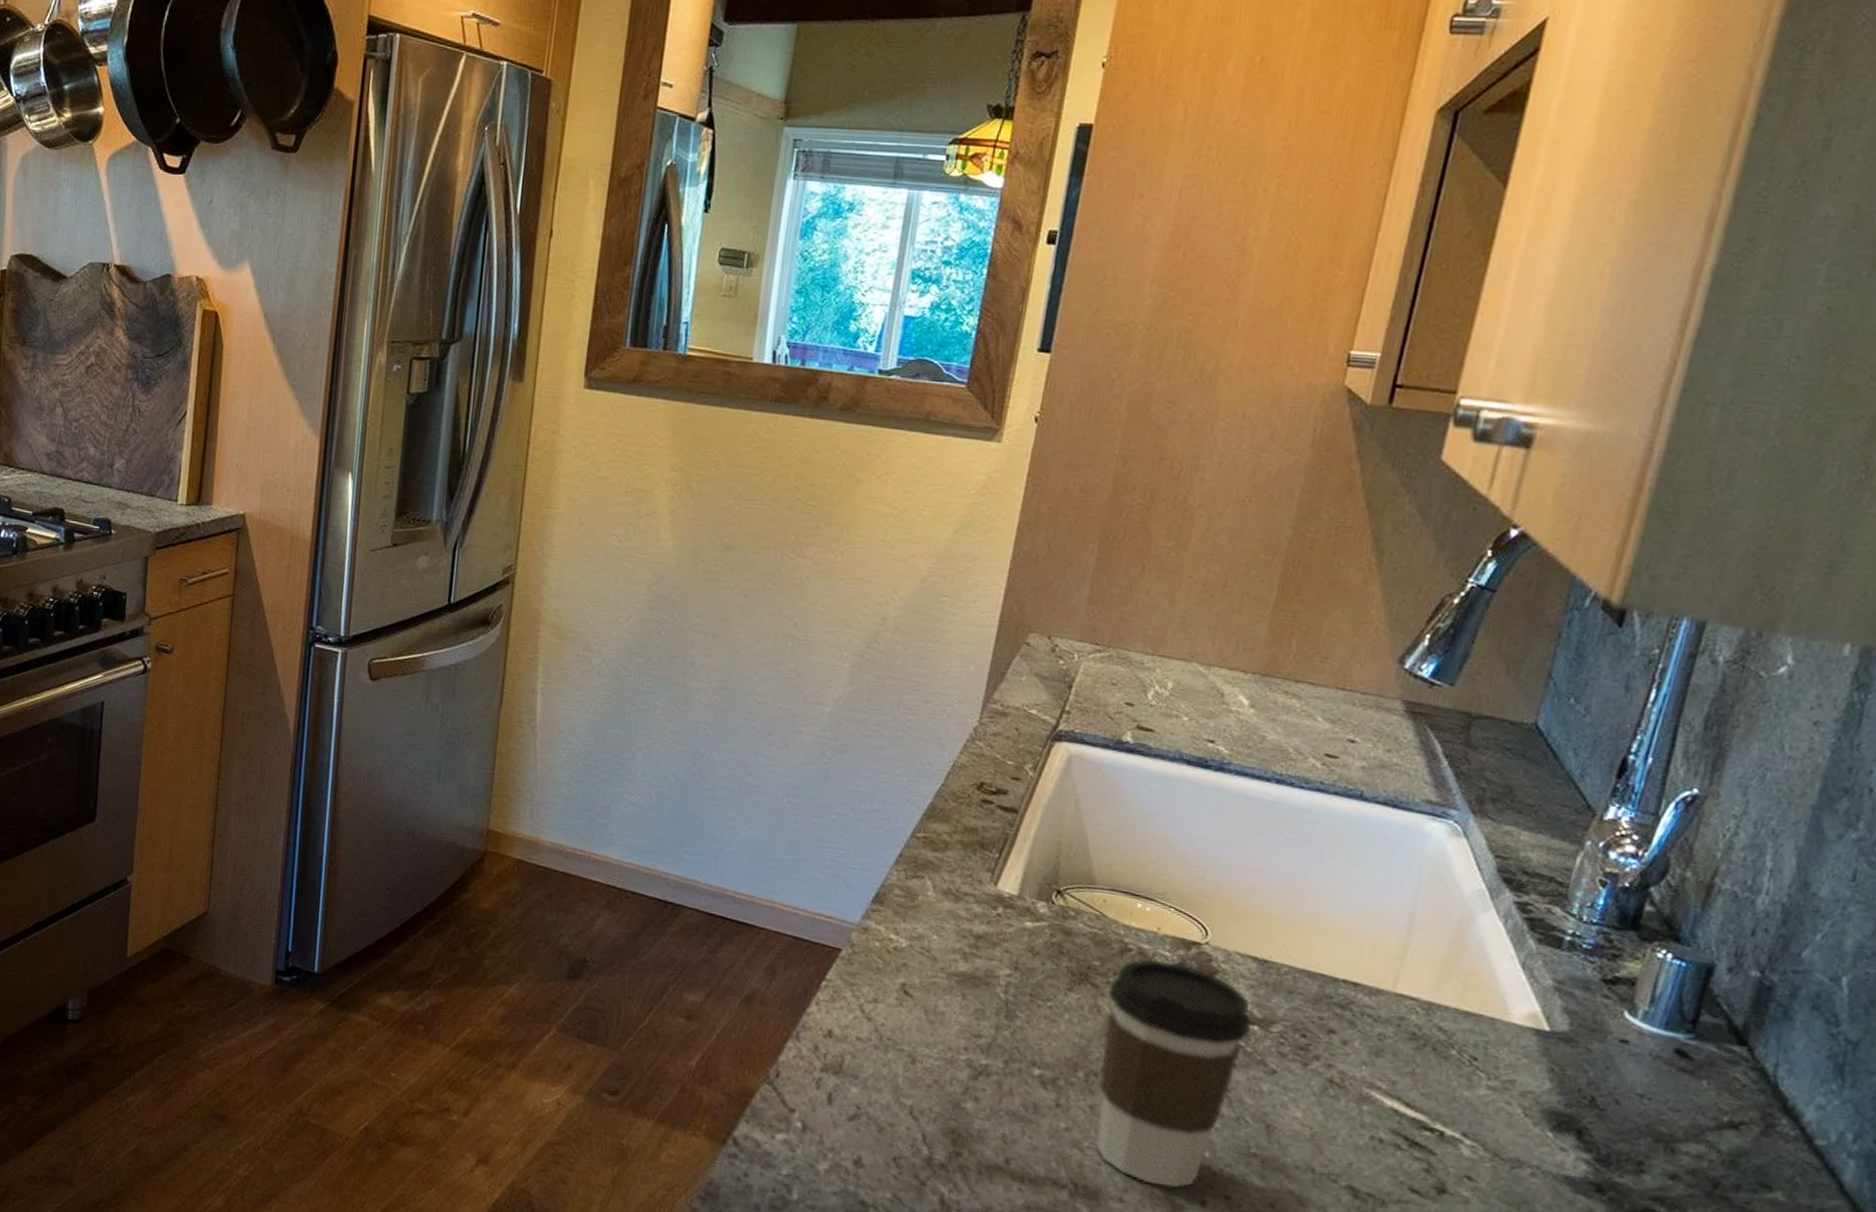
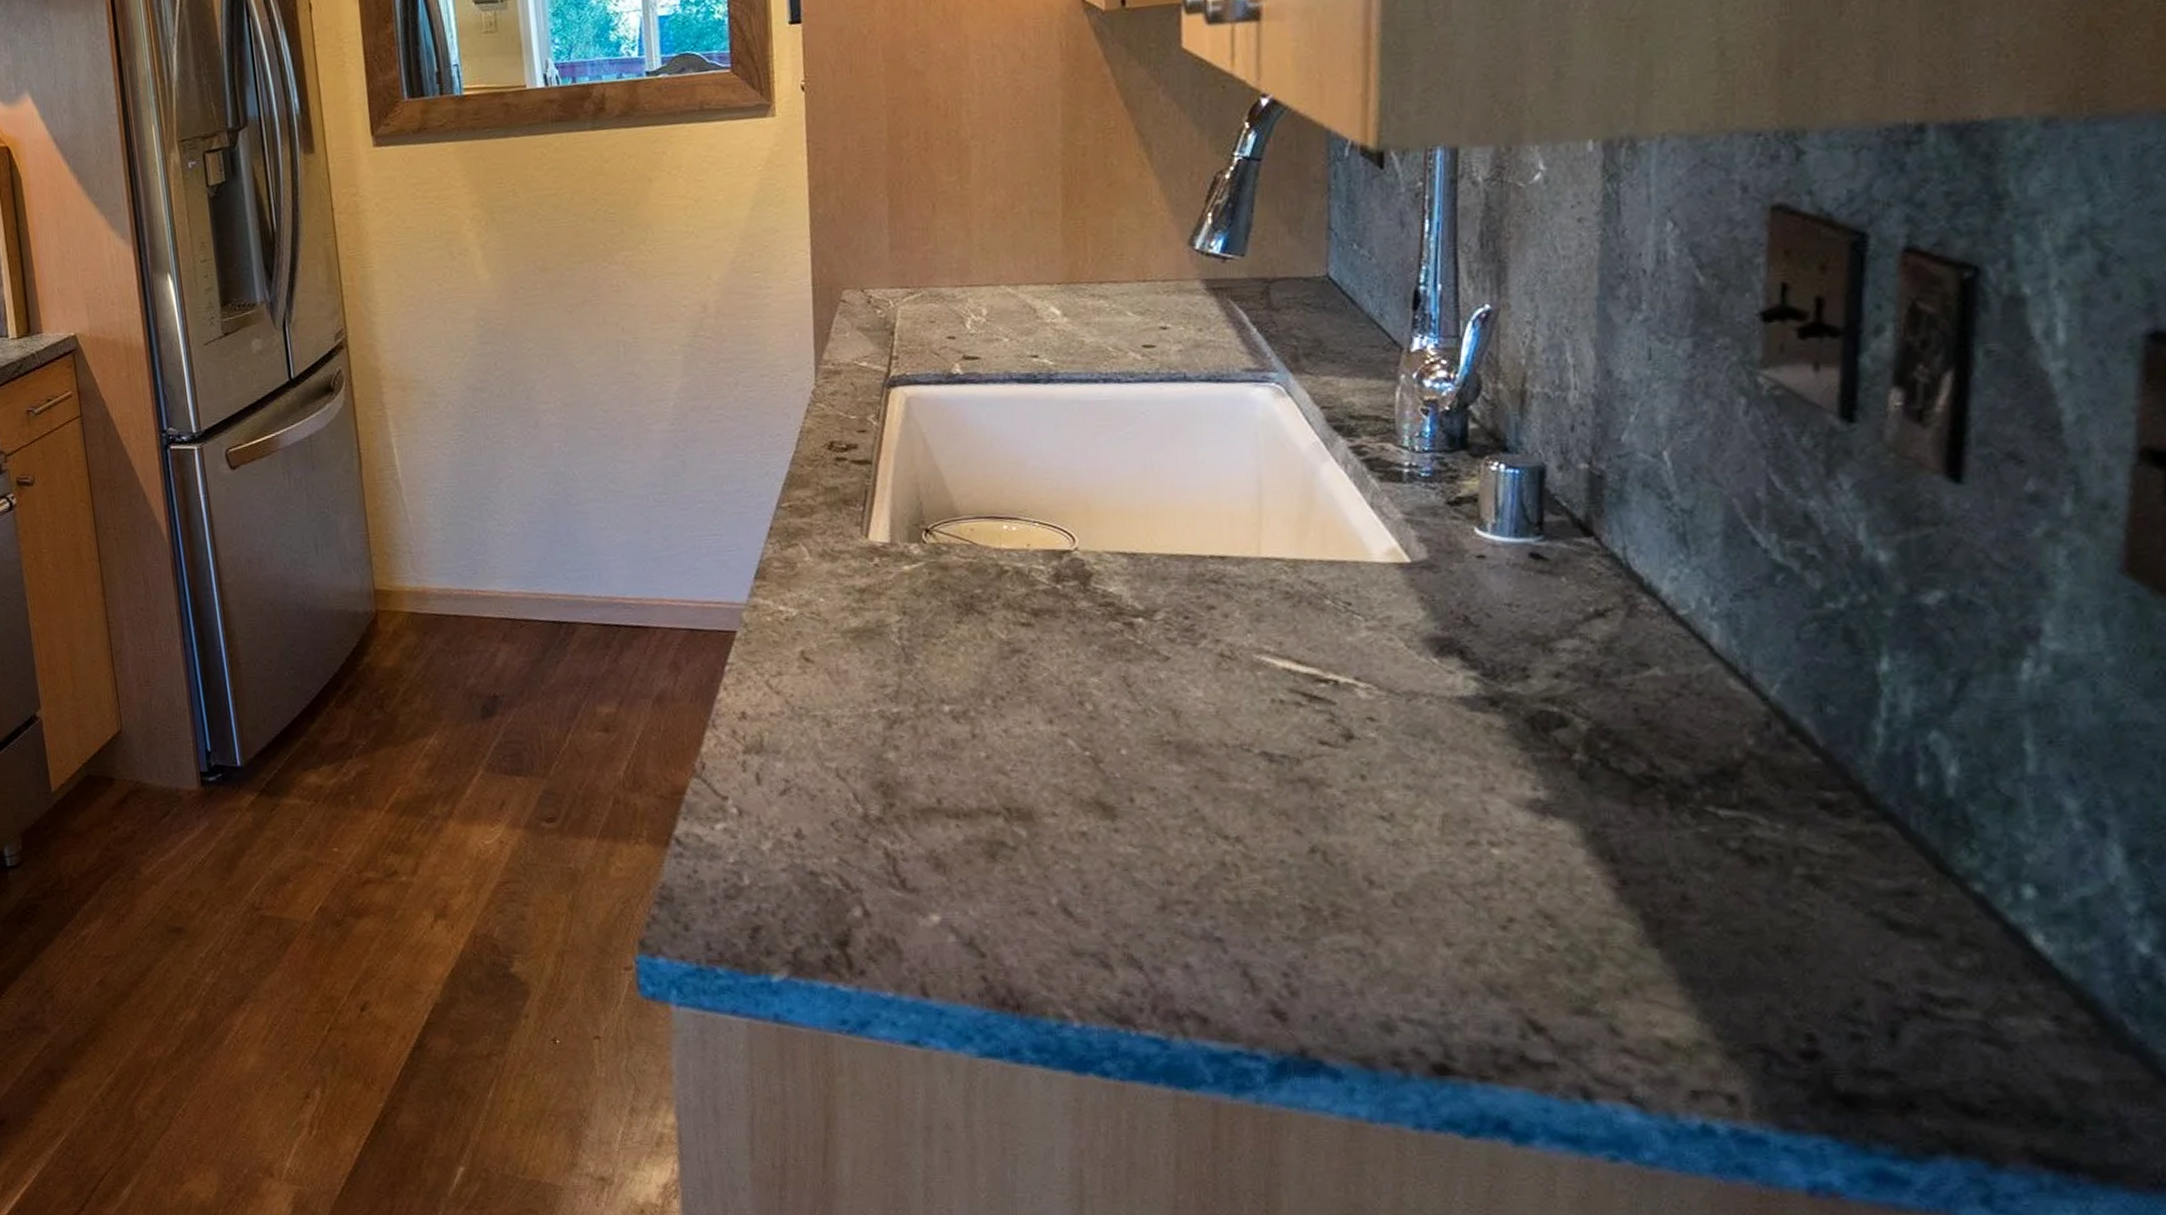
coffee cup: present [1095,958,1251,1189] -> none [994,574,1137,793]

